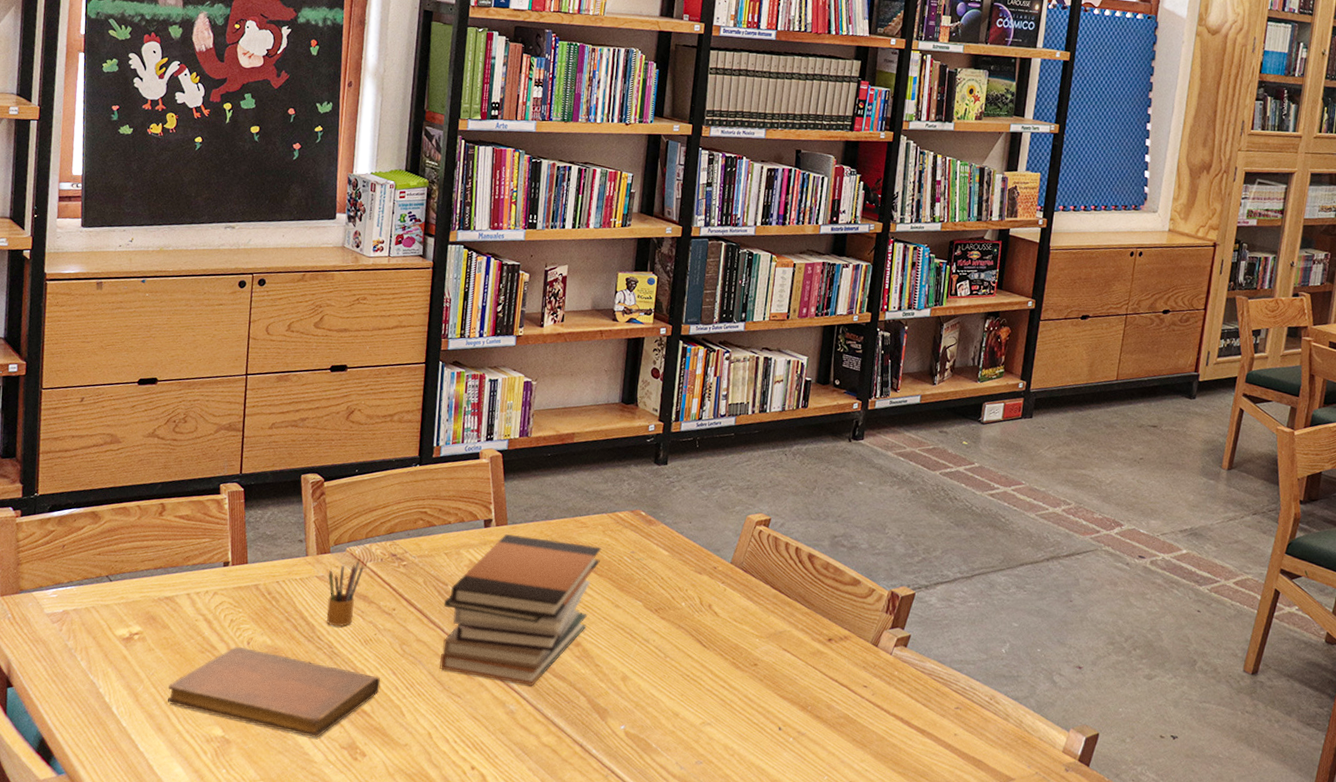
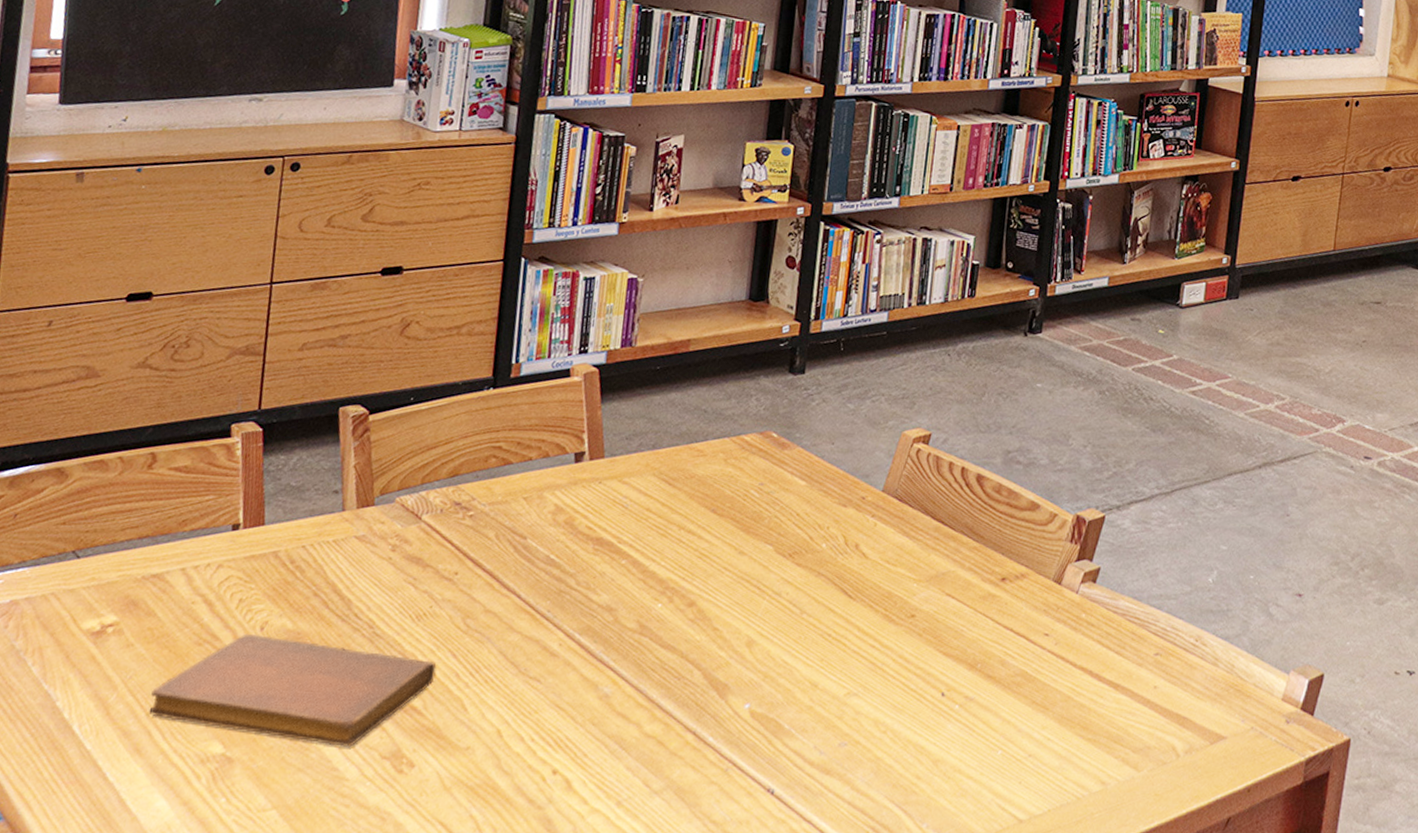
pencil box: present [326,559,364,627] -> none [367,511,419,600]
book stack: present [439,534,601,687] -> none [513,469,722,662]

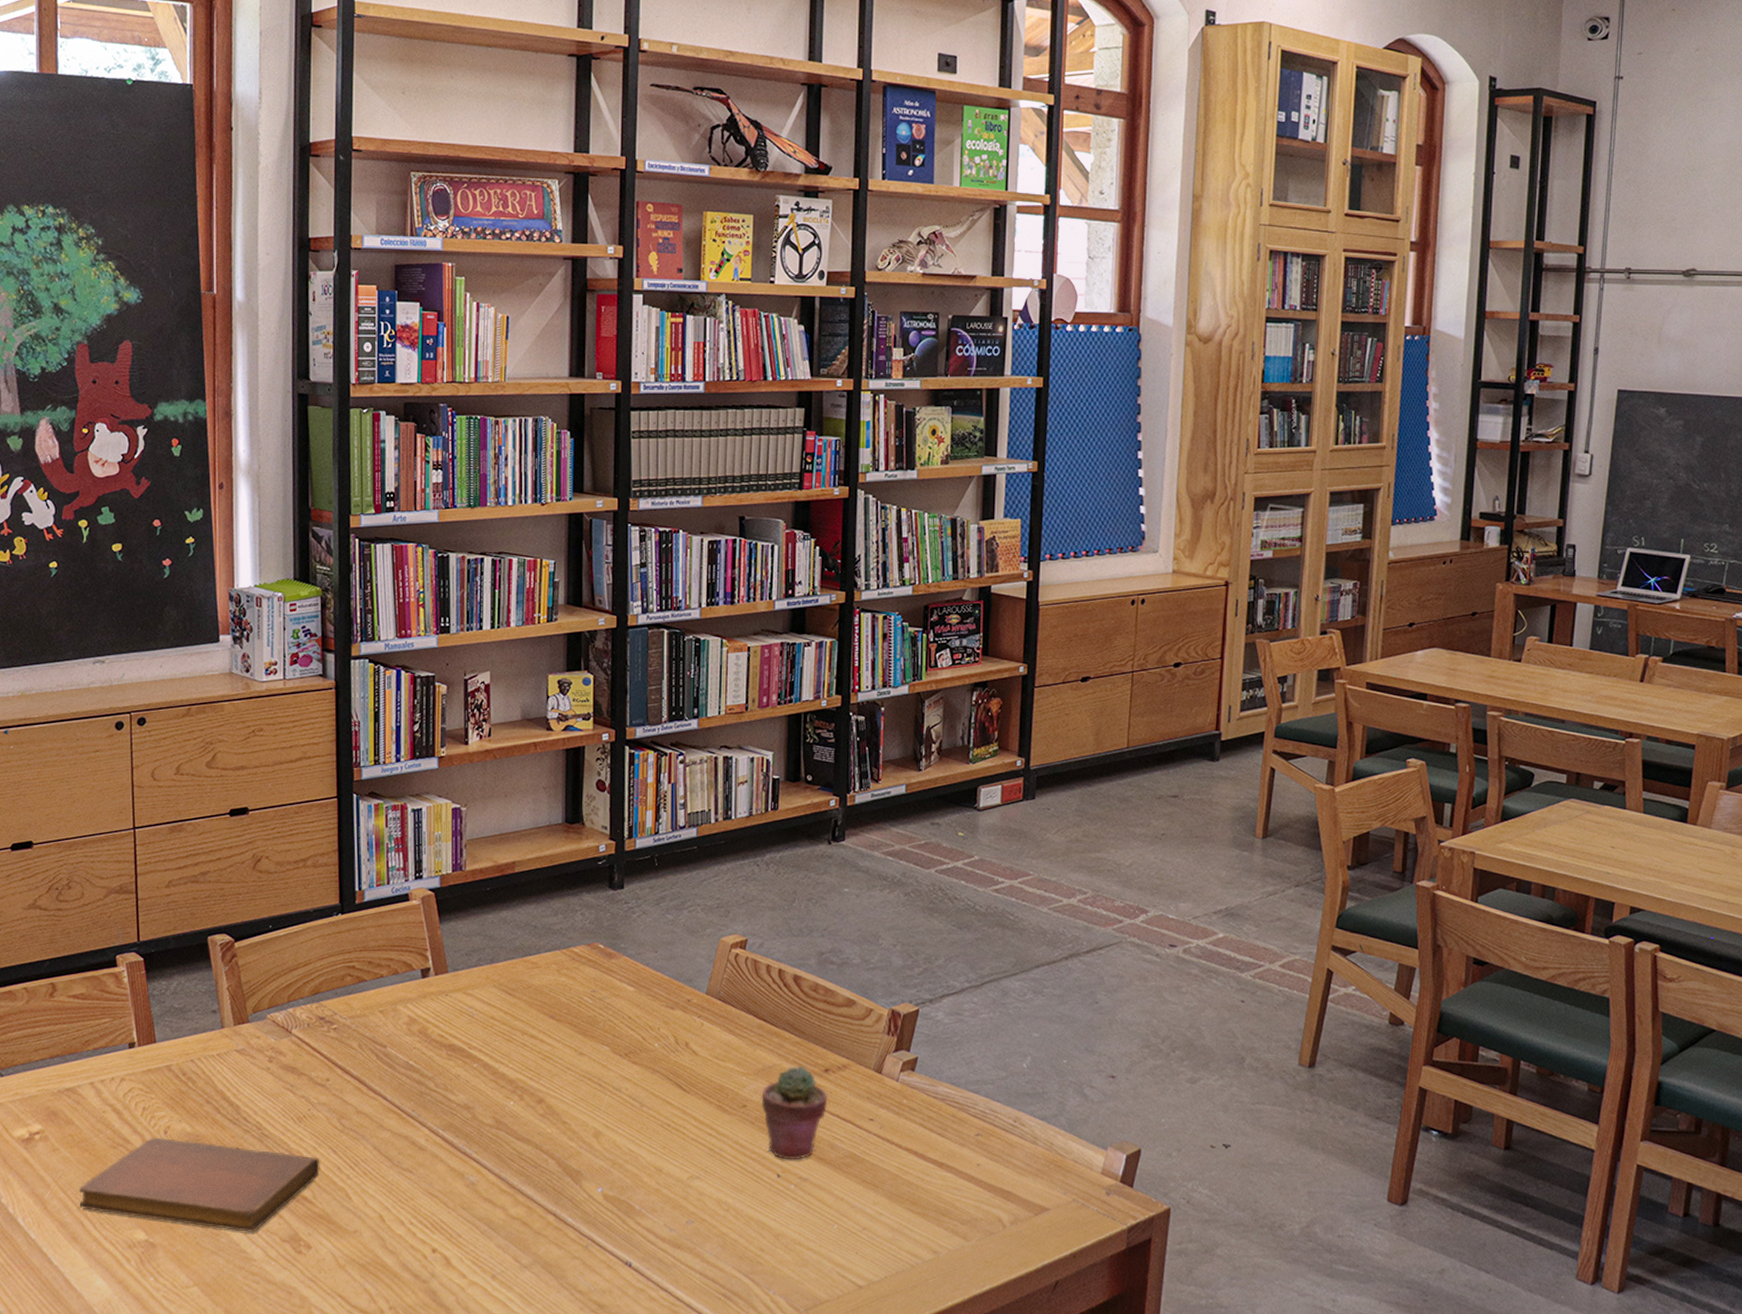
potted succulent: none [931,573,1003,678] -> present [761,1066,828,1160]

